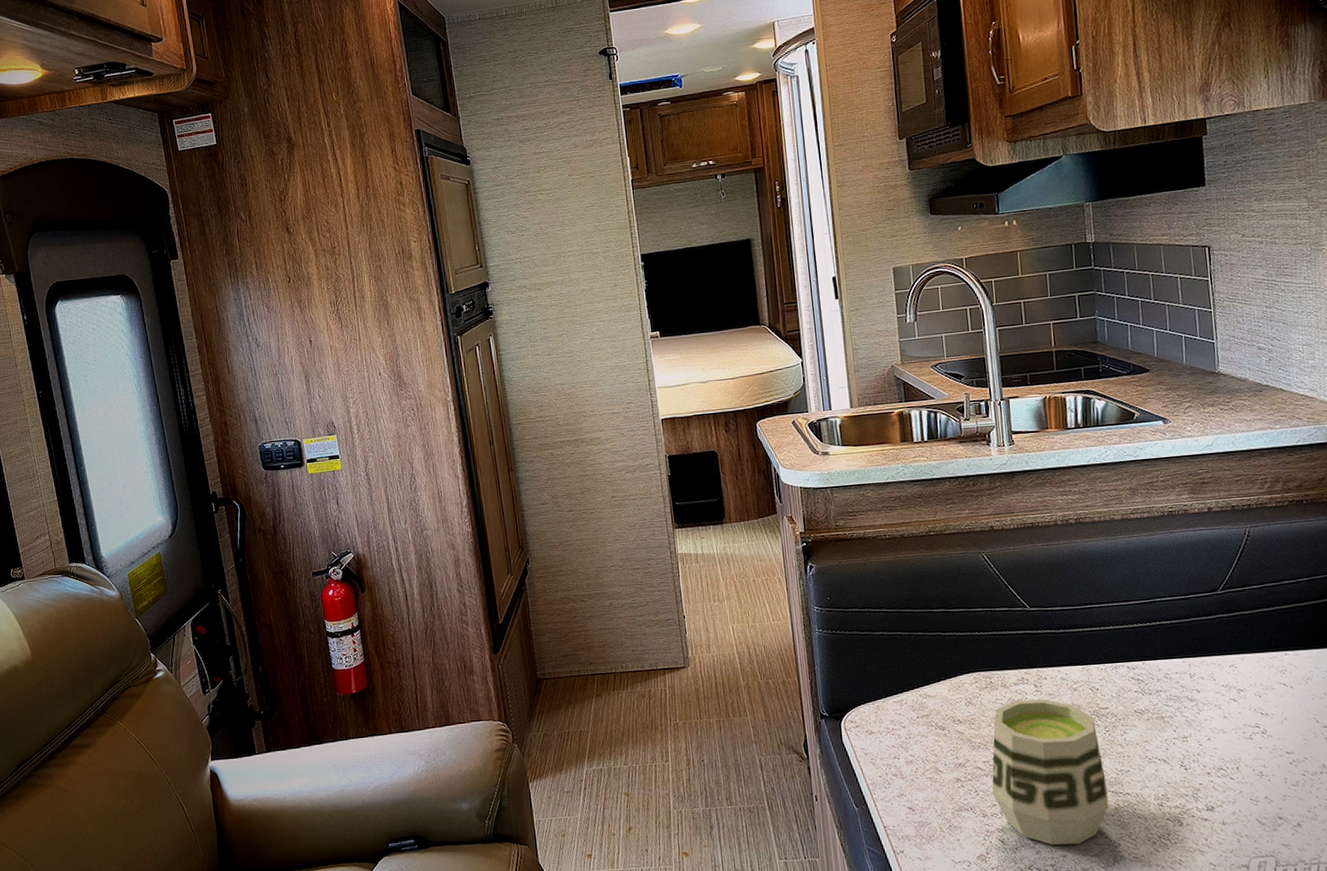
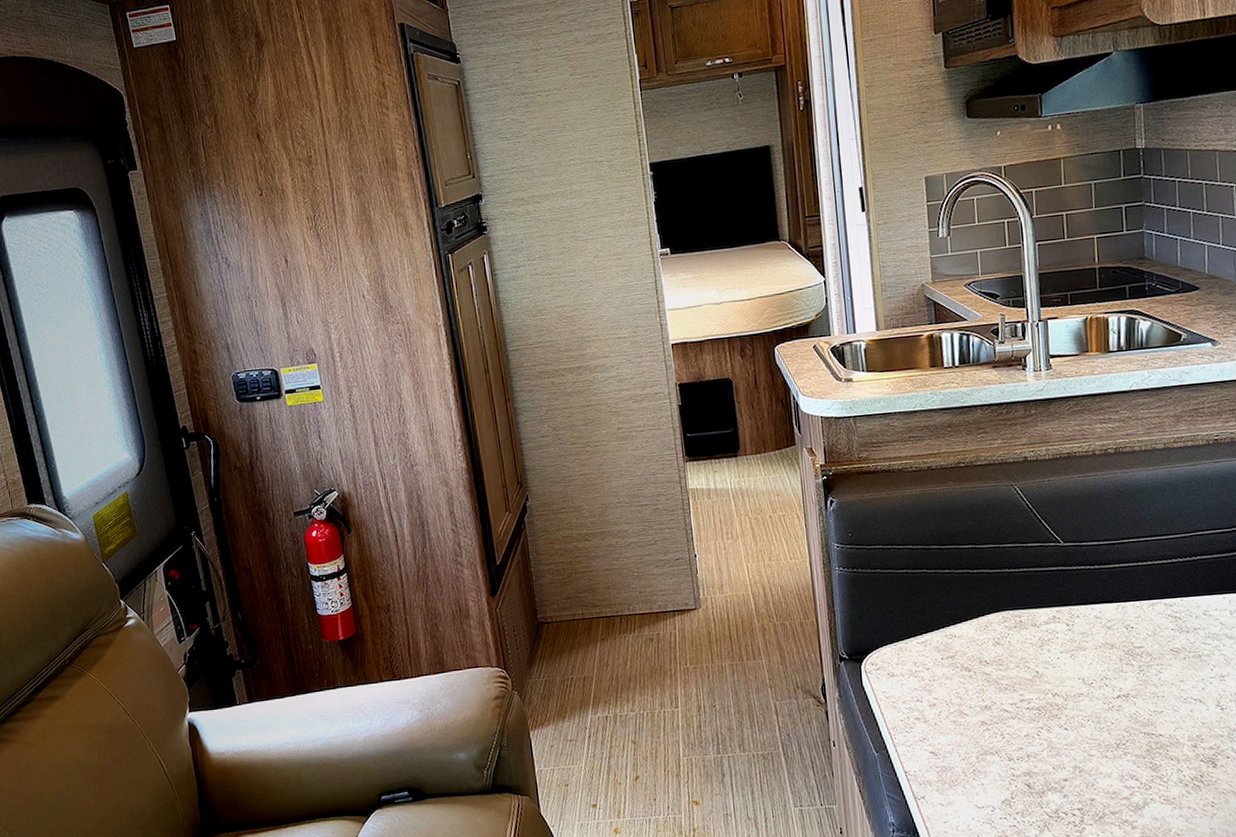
cup: present [992,699,1109,845] -> none [1019,638,1141,789]

